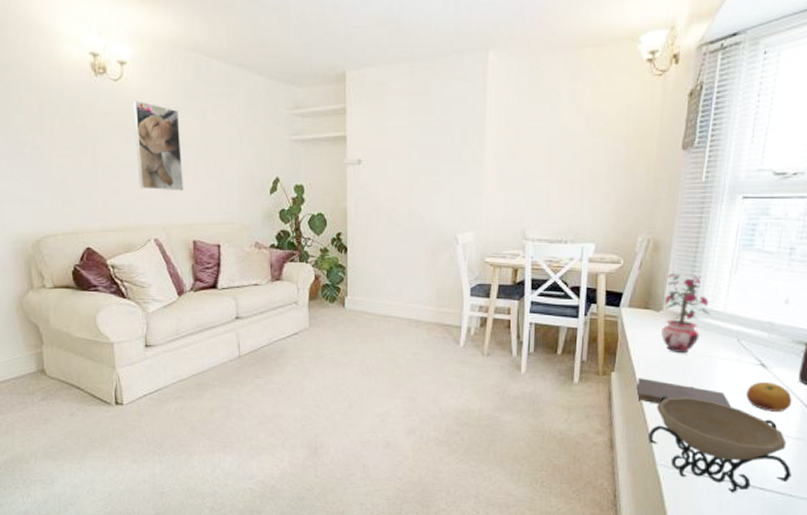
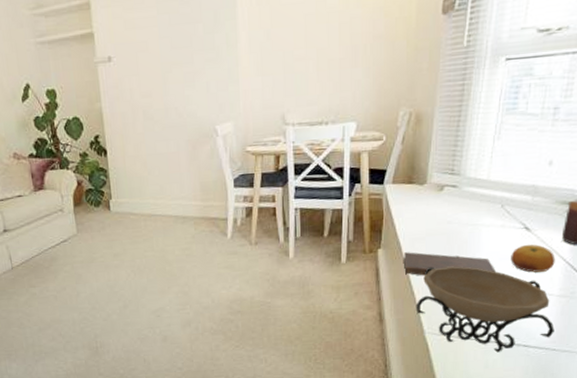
potted plant: present [661,271,711,354] -> none [426,143,475,225]

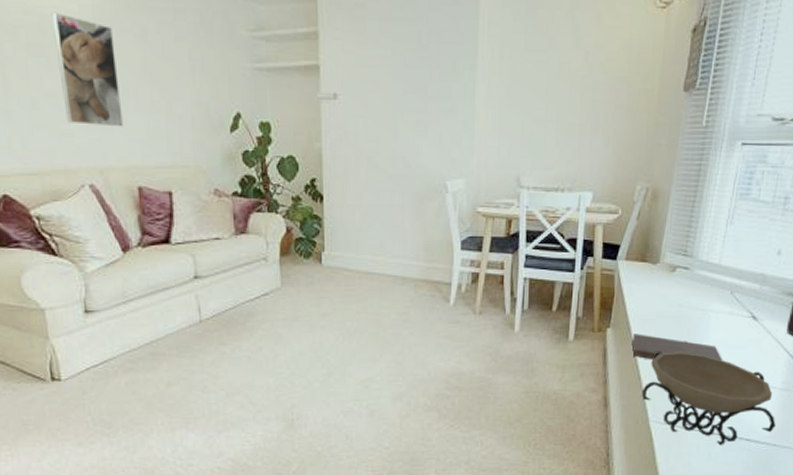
fruit: present [510,244,556,273] -> none [737,333,780,364]

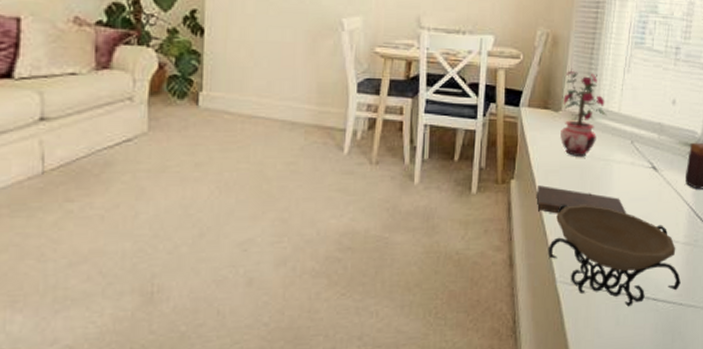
potted plant: none [657,222,707,308] -> present [560,68,607,158]

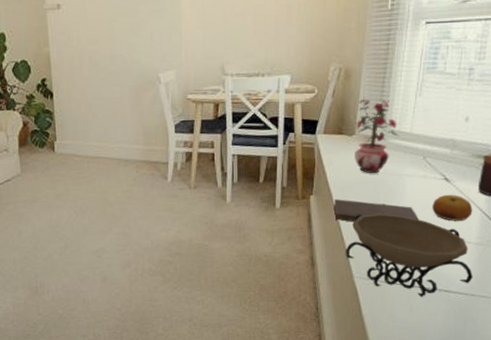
fruit: none [640,185,680,216] -> present [432,194,473,221]

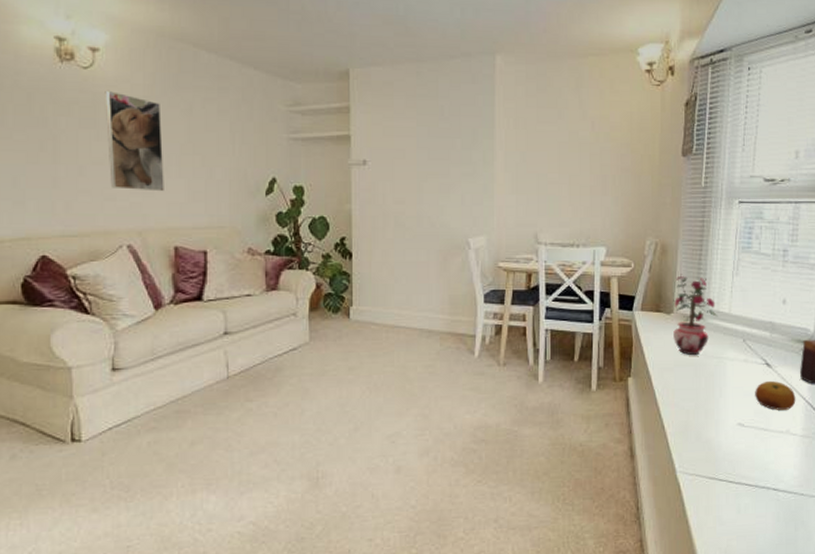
book: present [333,199,420,222] -> none [653,382,743,409]
decorative bowl: present [345,213,473,297] -> none [666,399,801,496]

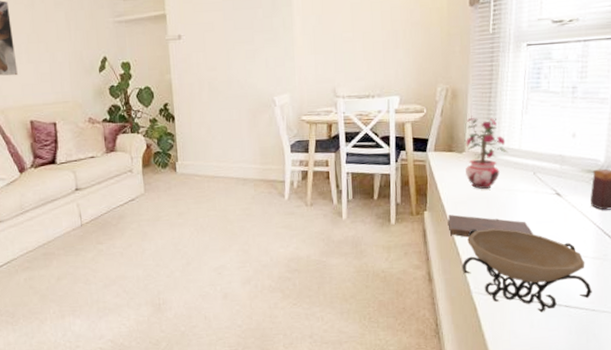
book: none [653,382,743,409] -> present [447,214,534,238]
decorative bowl: none [666,399,801,496] -> present [461,228,592,313]
fruit: present [755,380,796,410] -> none [546,208,587,236]

